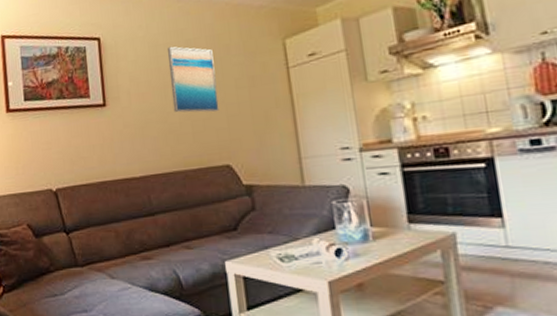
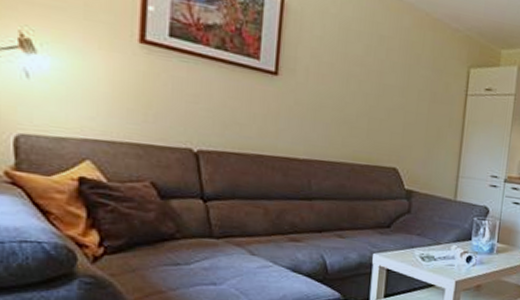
wall art: present [167,46,220,113] -> none [352,35,404,116]

